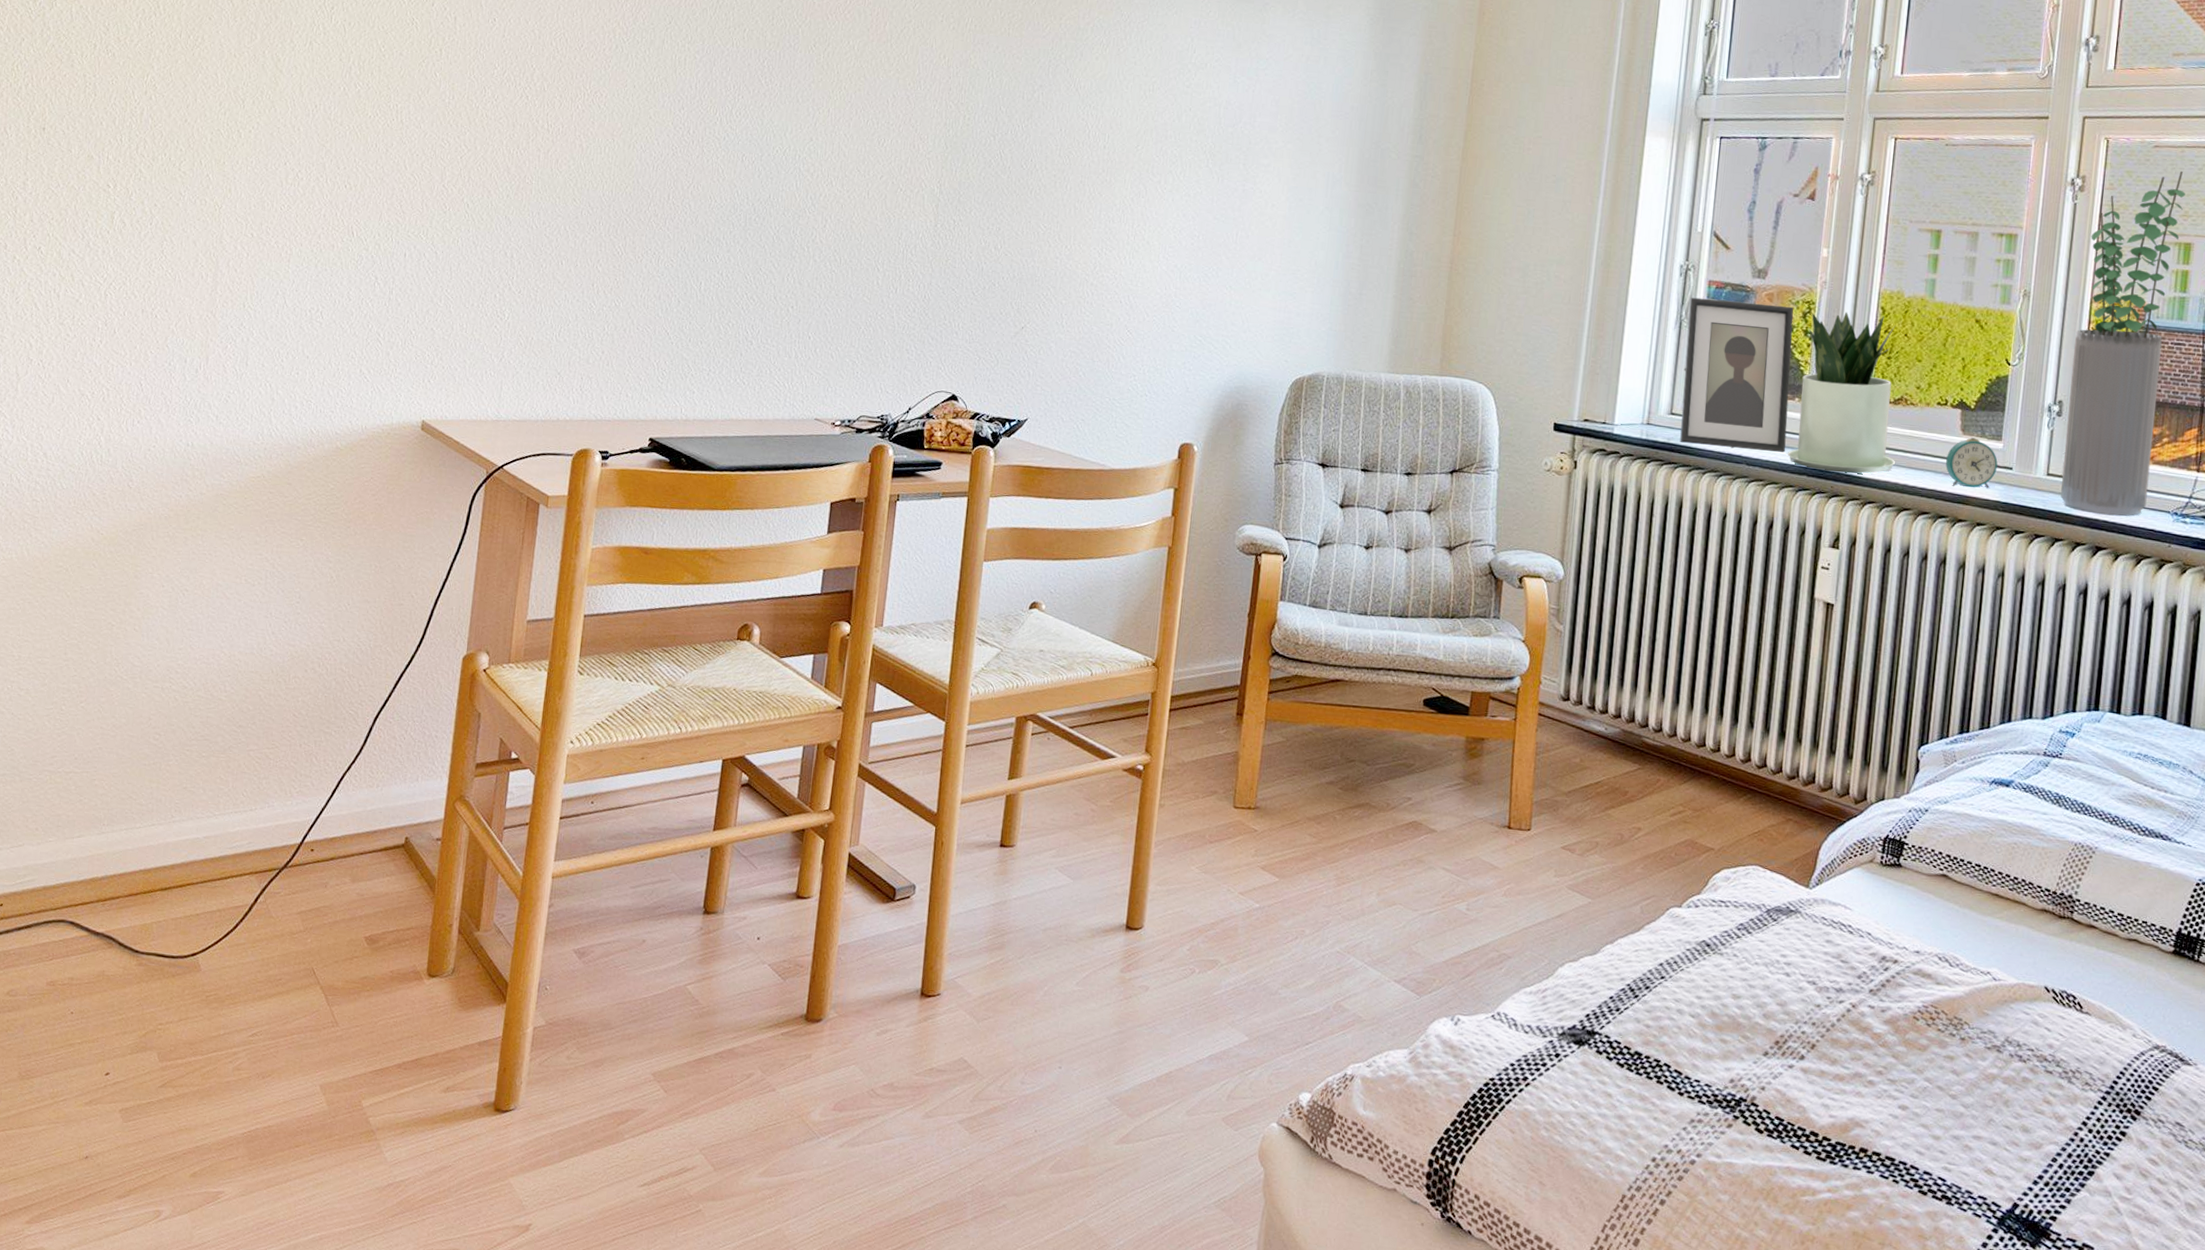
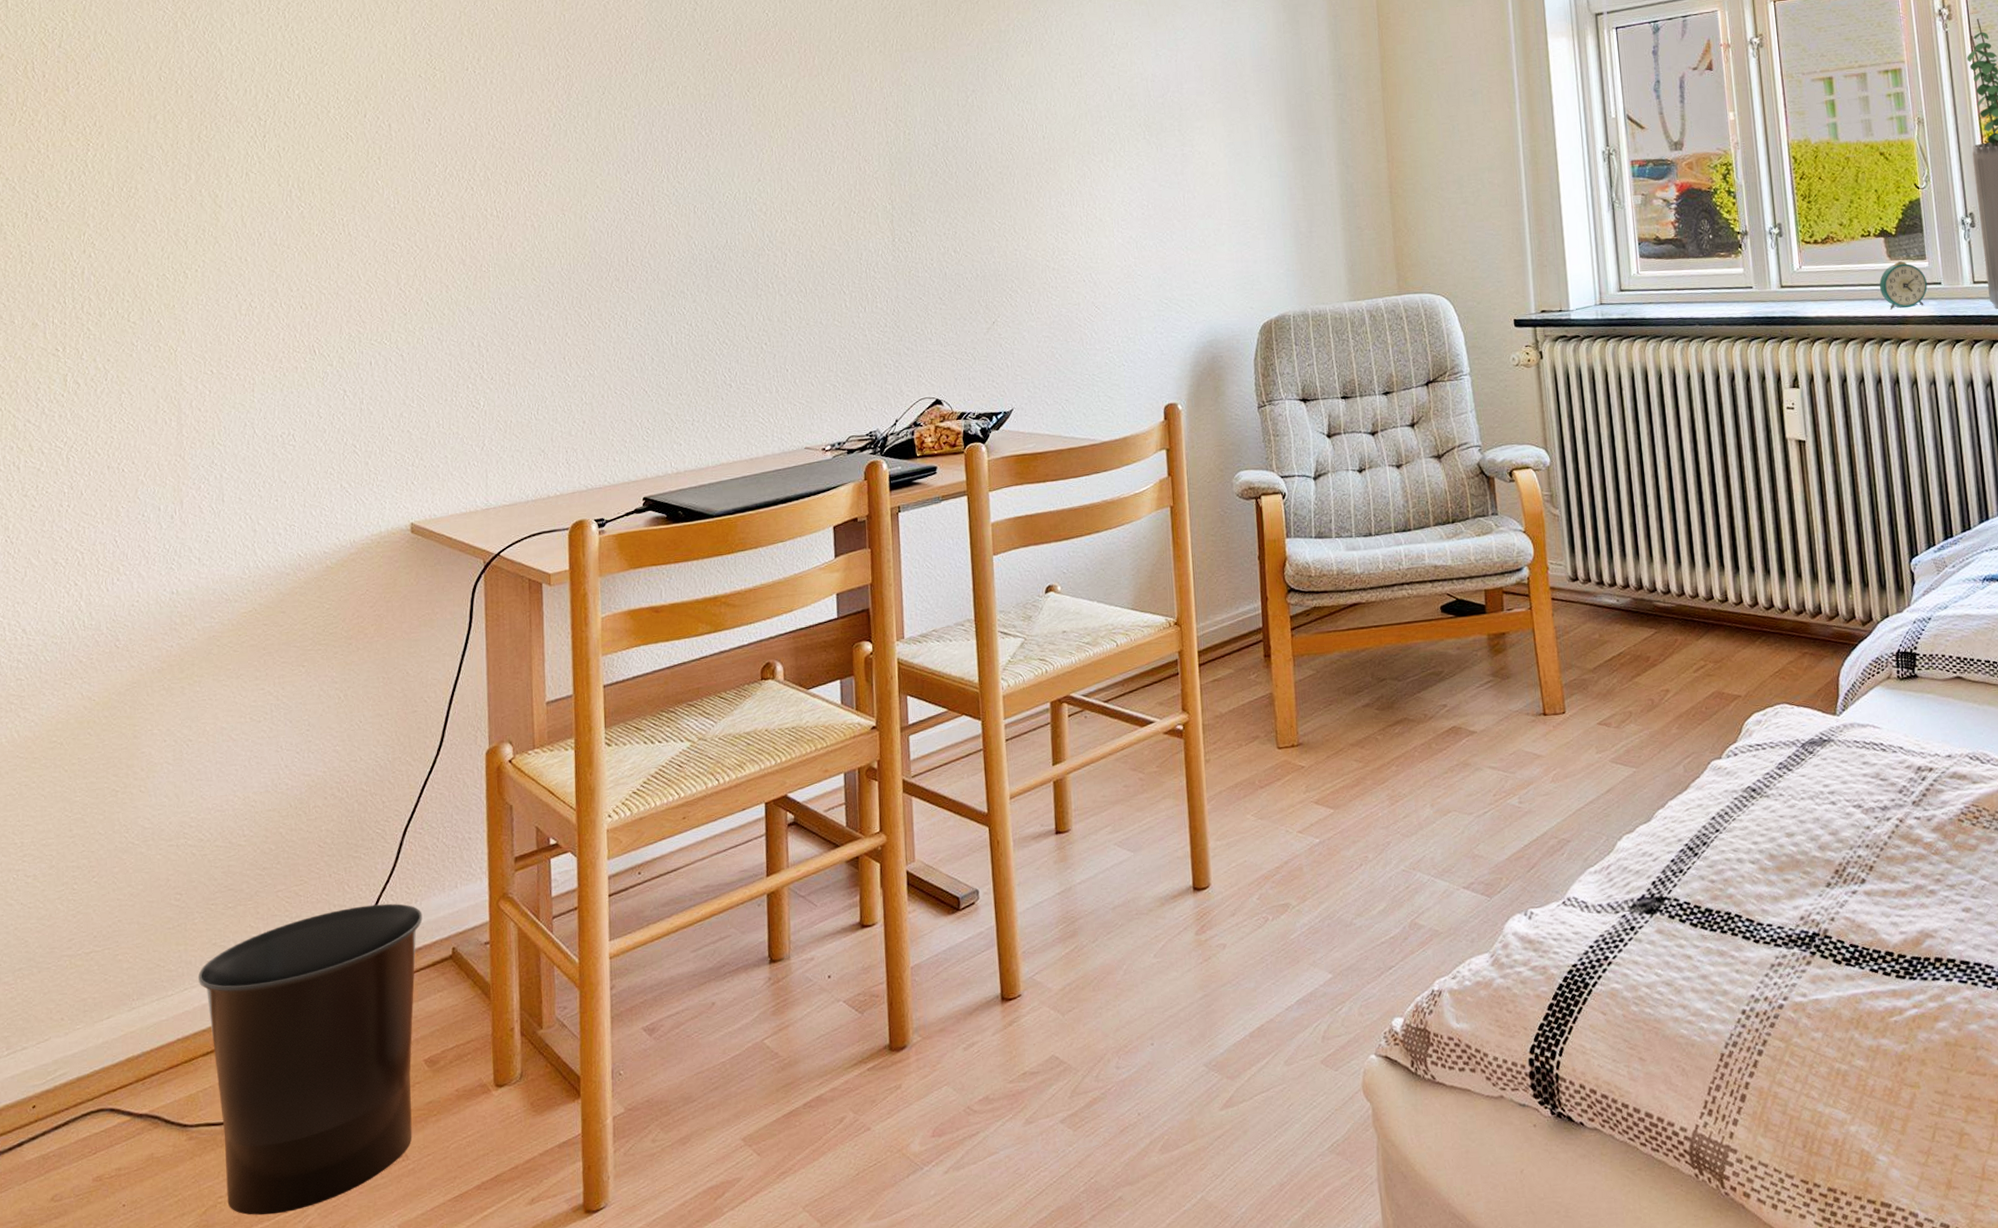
waste bin: none [166,779,382,1051] -> present [198,903,423,1215]
picture frame: present [1680,297,1794,453] -> none [1617,171,1733,316]
planter: present [1787,312,1896,474] -> none [1729,164,1835,318]

